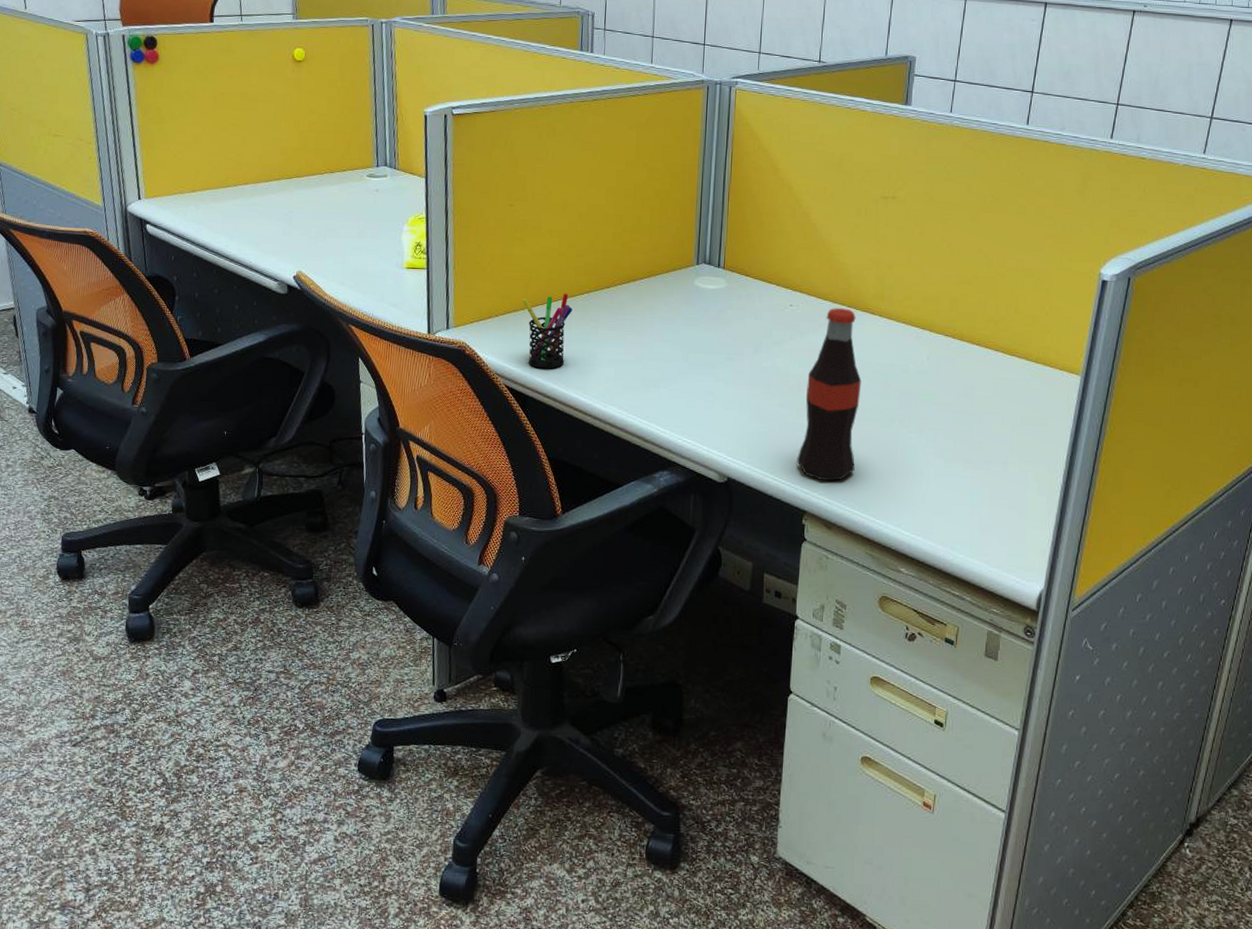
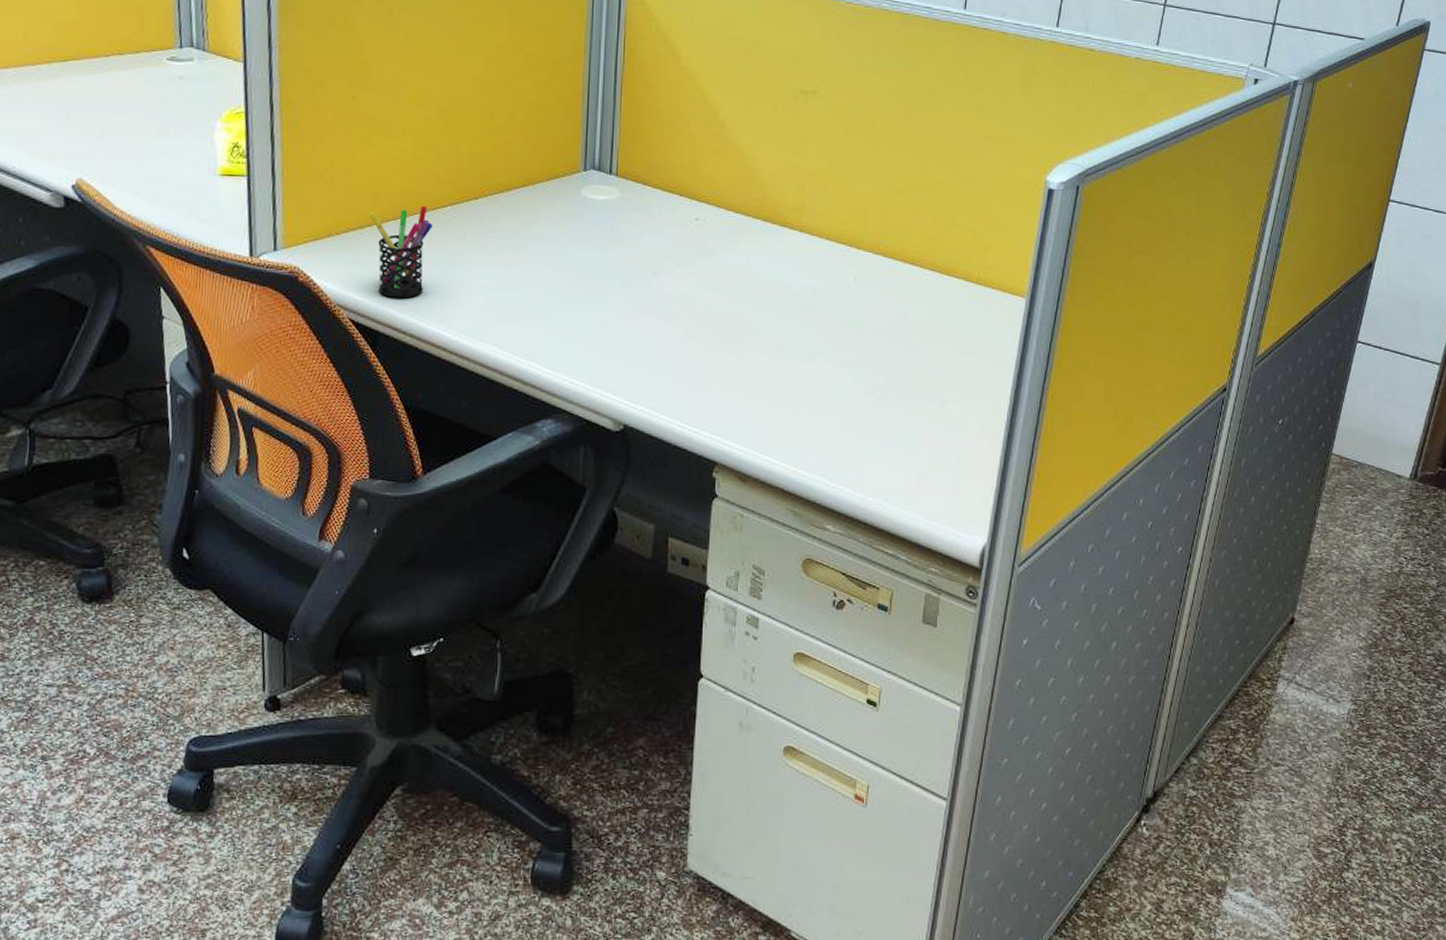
bottle: present [797,308,862,482] -> none [705,222,780,427]

